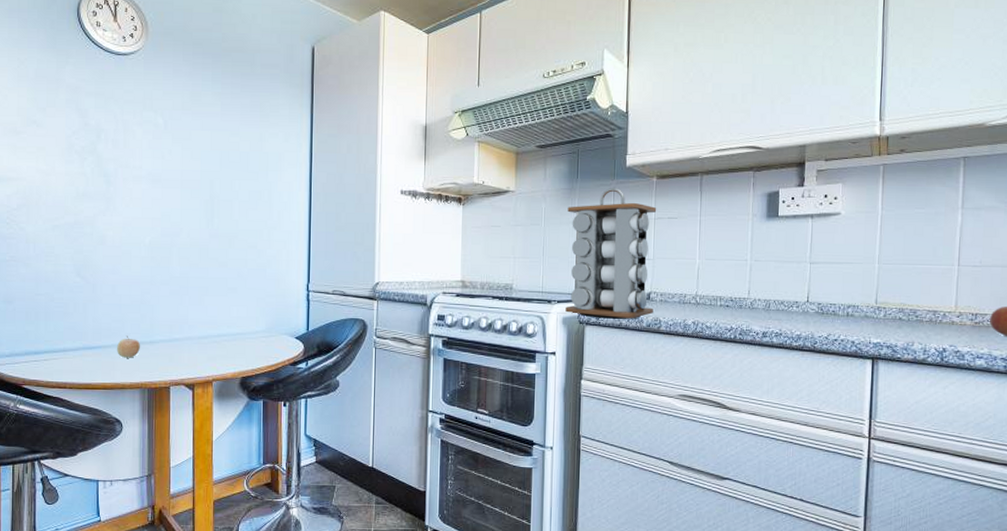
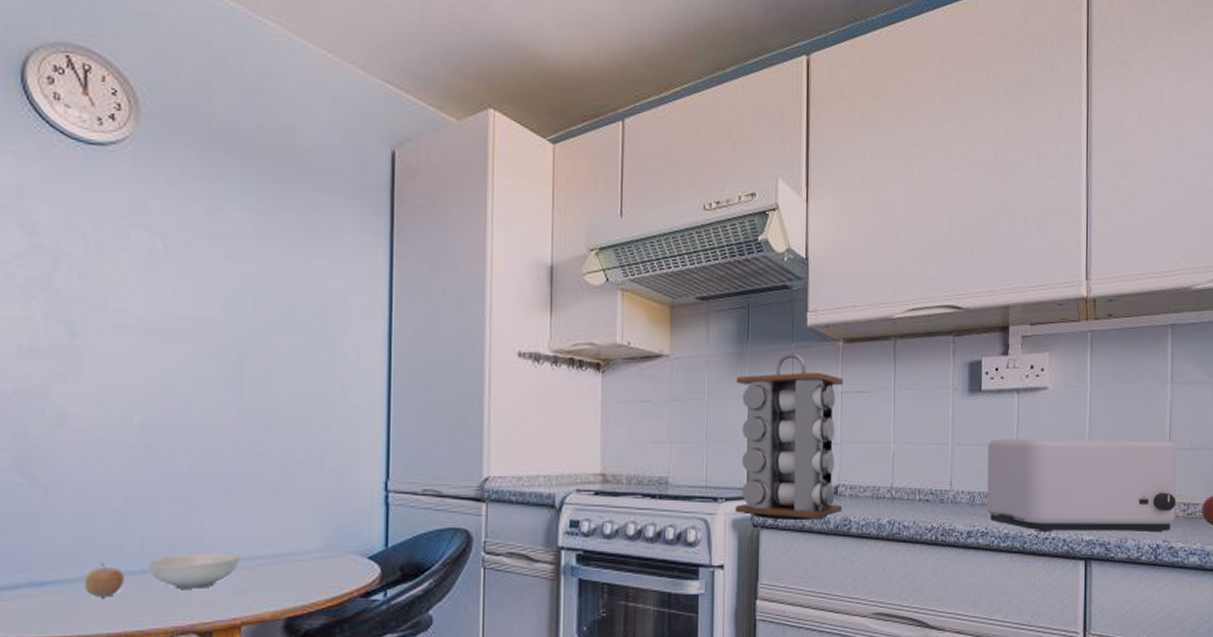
bowl: none [154,331,212,355] -> present [148,553,241,589]
toaster: none [781,256,966,338] -> present [986,439,1177,533]

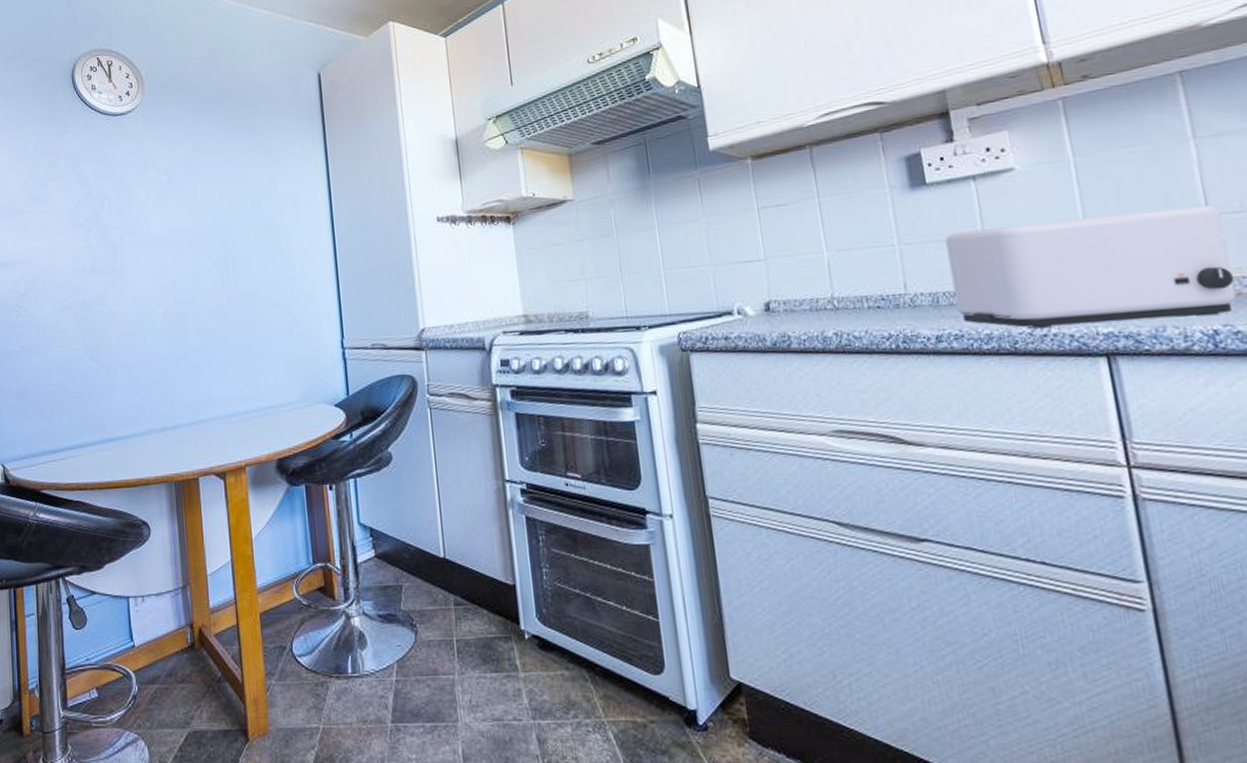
fruit: present [83,563,126,597] -> none [137,422,164,449]
bowl: present [148,553,241,589] -> none [177,408,240,439]
spice rack: present [735,353,844,520] -> none [642,178,778,342]

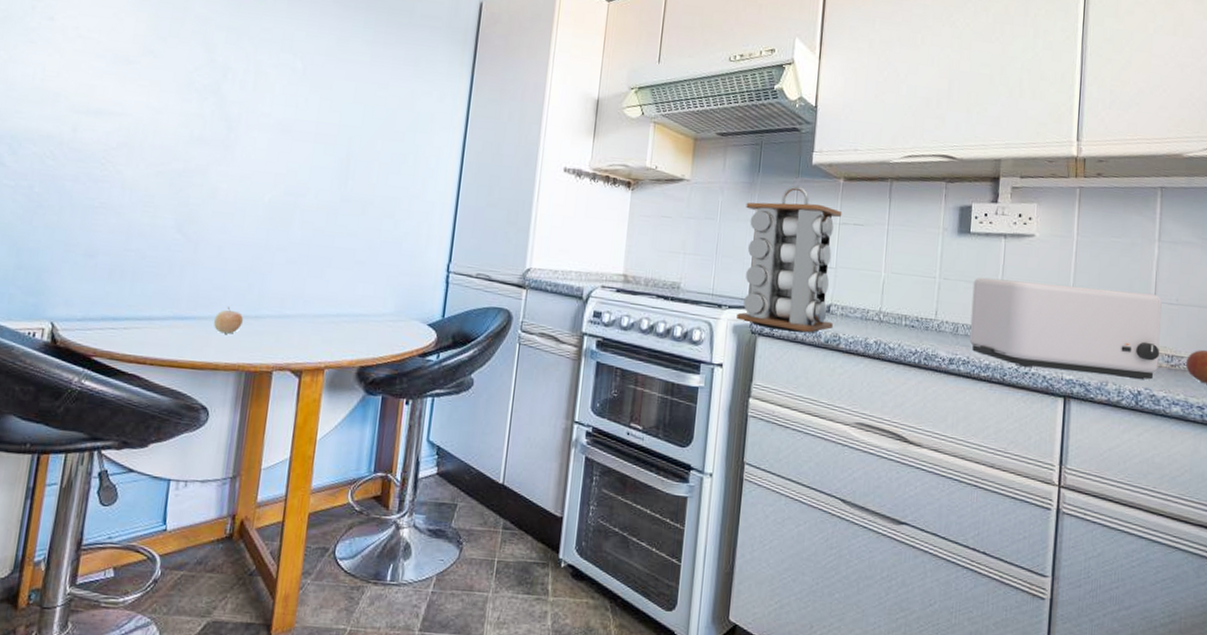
fruit: none [137,422,164,449] -> present [213,306,244,334]
spice rack: none [642,178,778,342] -> present [737,186,843,333]

